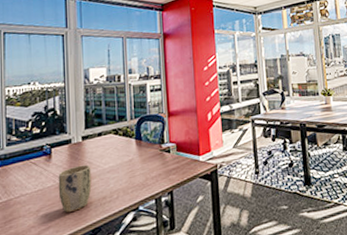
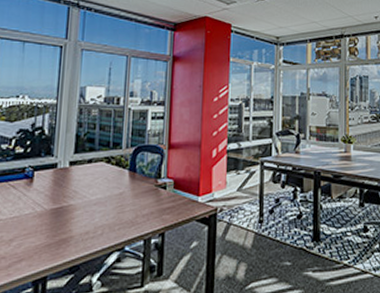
plant pot: present [58,164,92,212] -> none [36,193,76,245]

